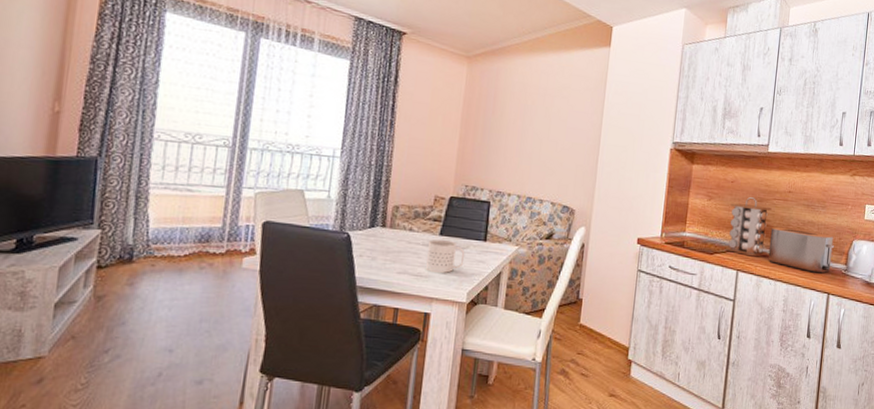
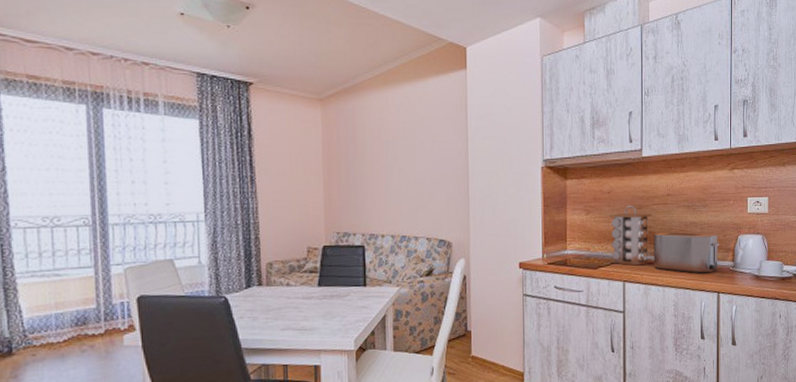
mug: present [425,239,465,274] -> none [307,290,347,325]

